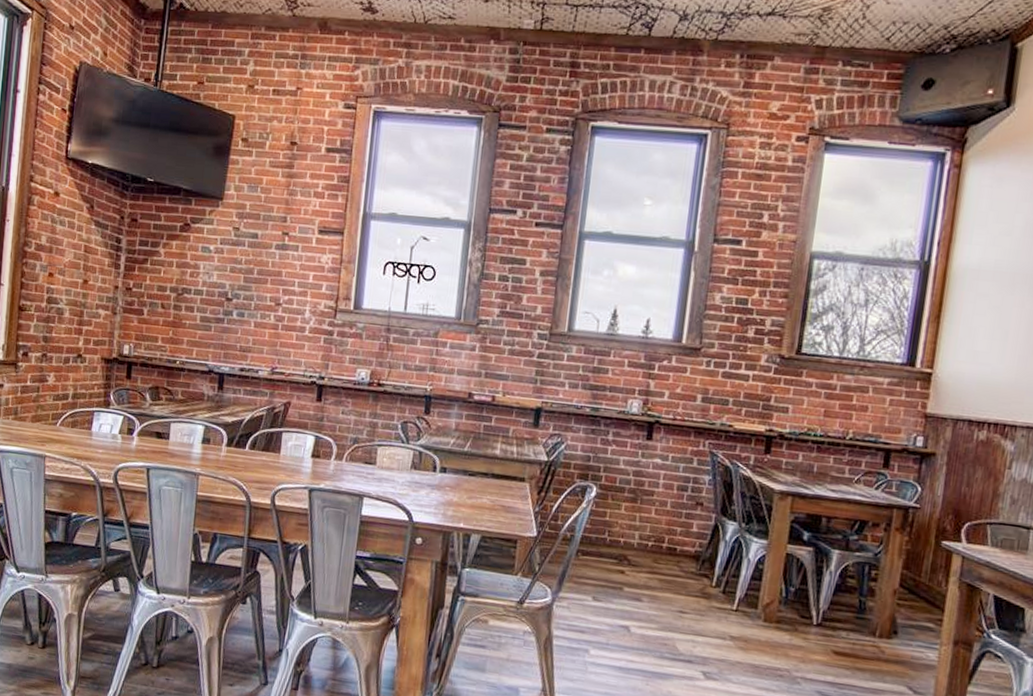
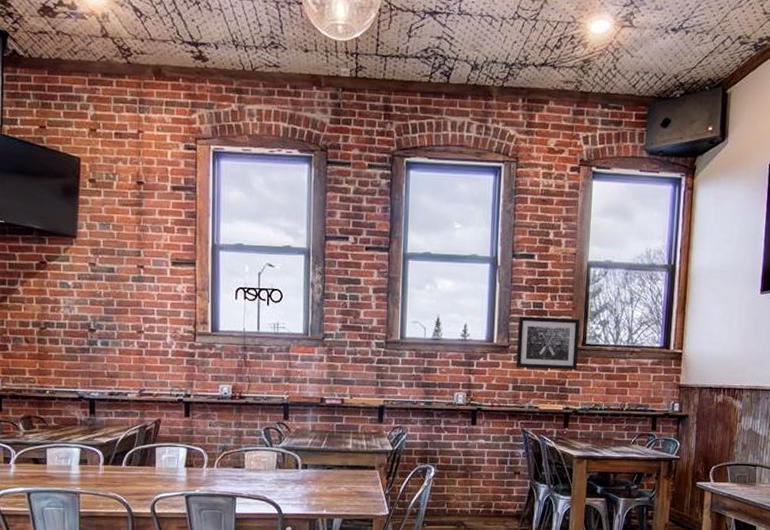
wall art: none [708,313,795,385] -> present [516,316,580,370]

